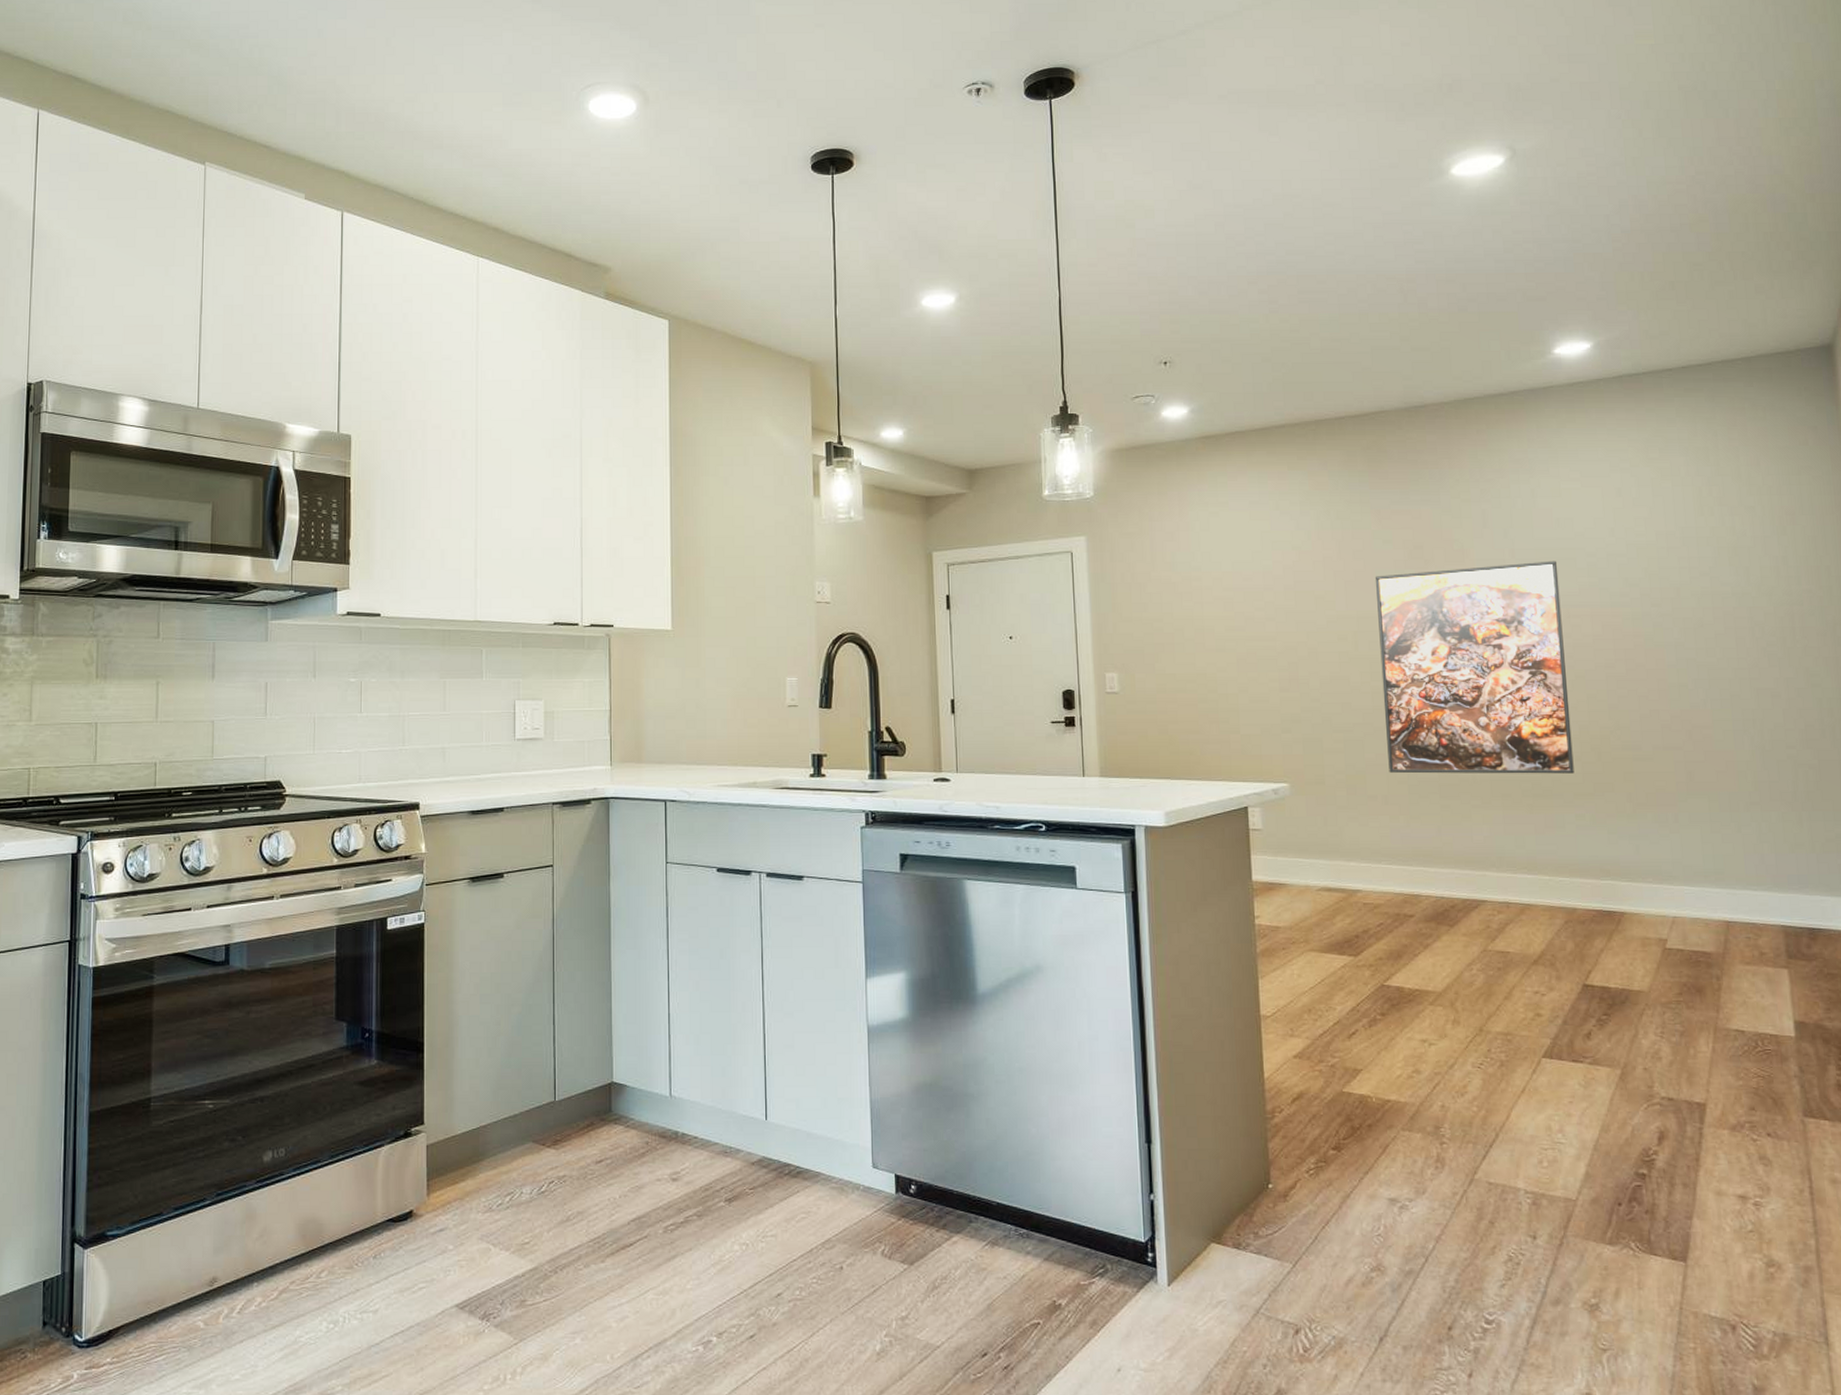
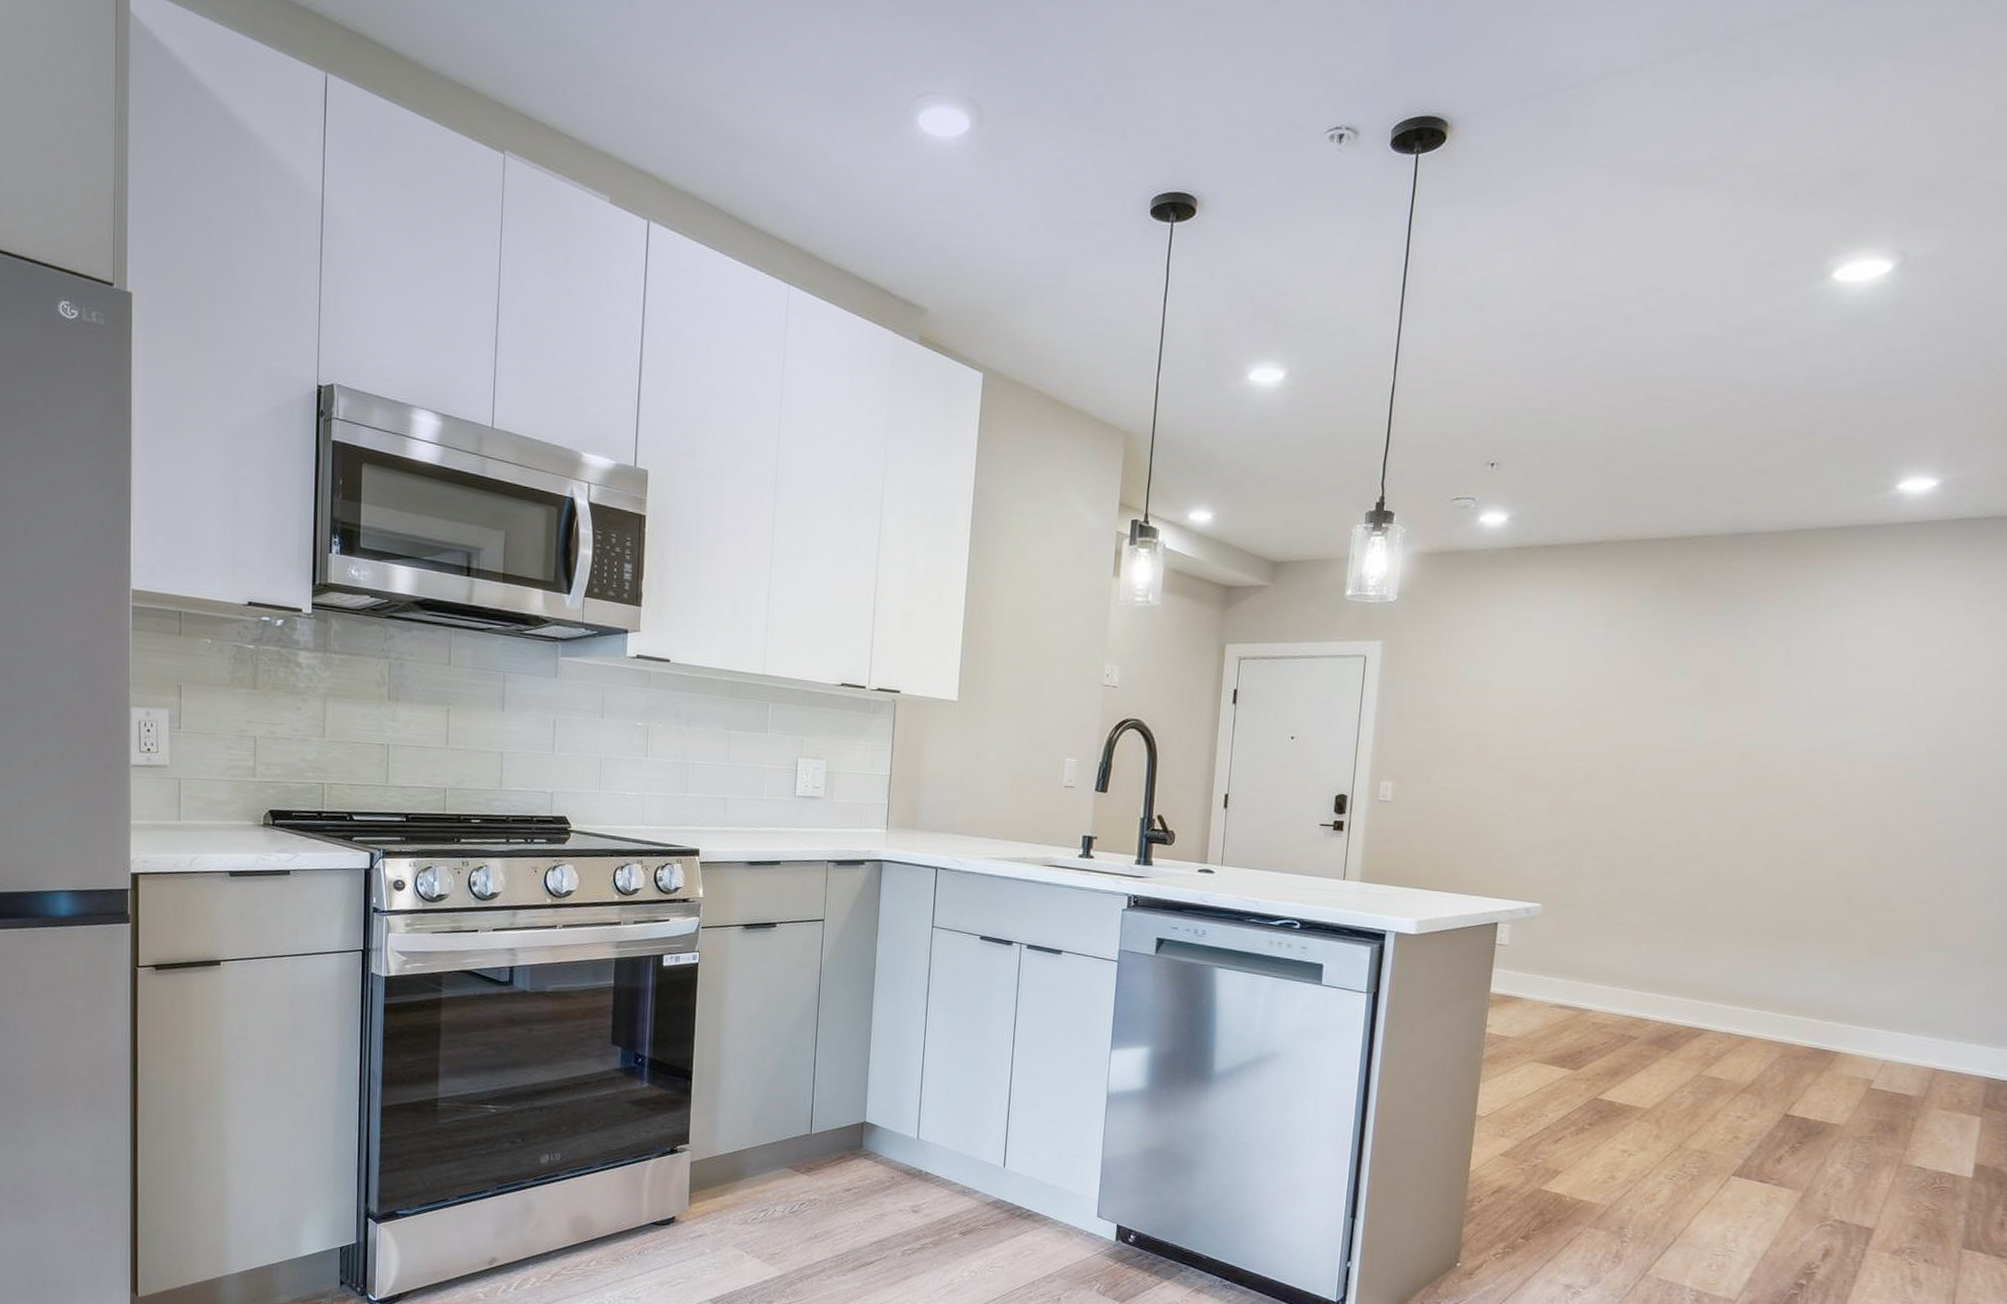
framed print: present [1374,560,1574,774] -> none [1641,706,1851,918]

